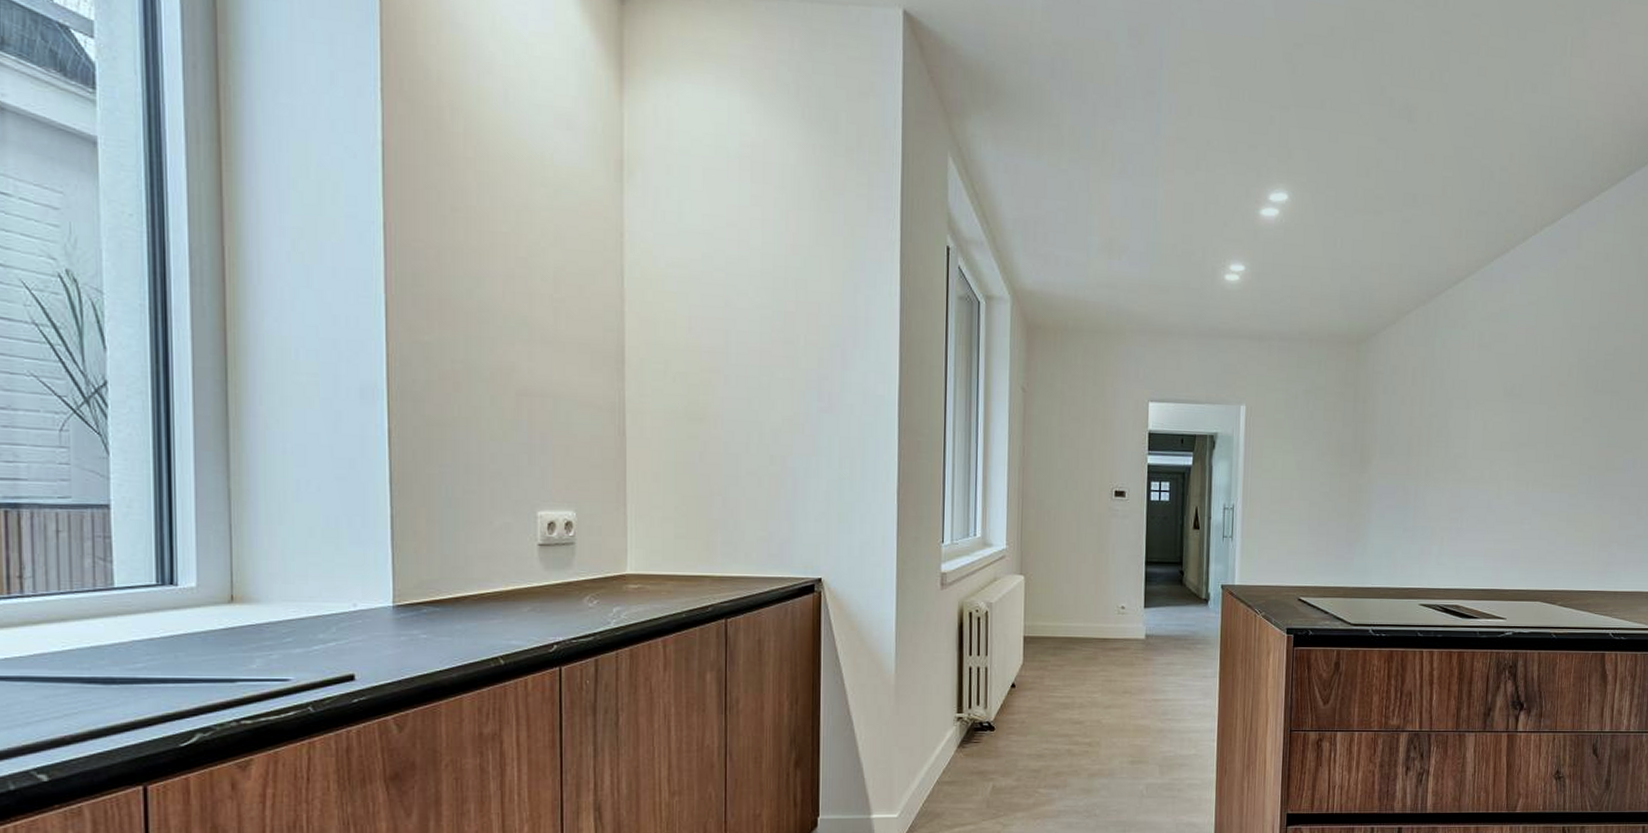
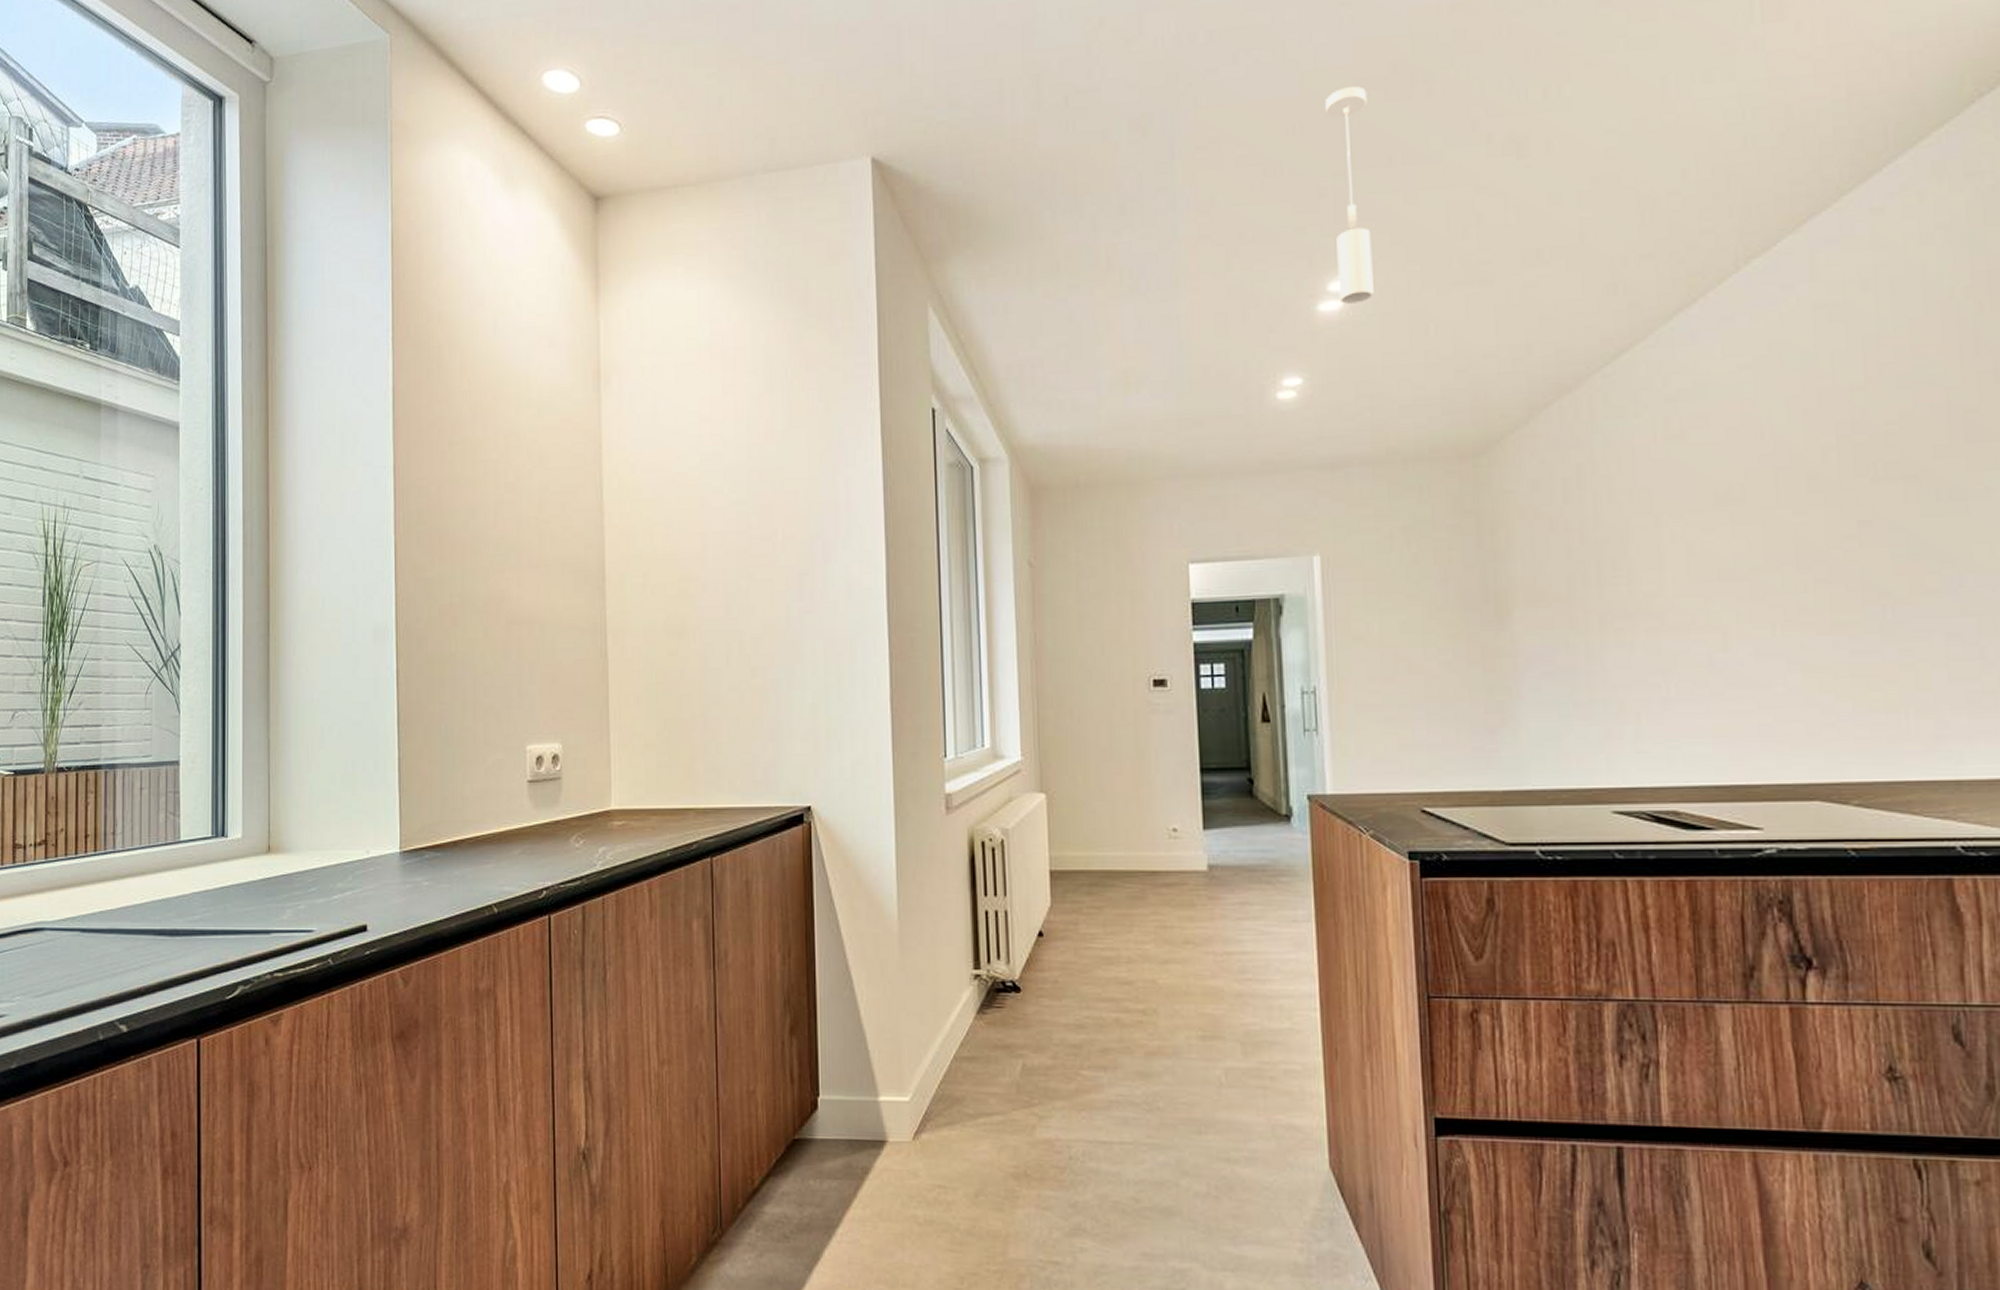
pendant light: none [1276,38,1311,214] -> present [1325,86,1374,304]

